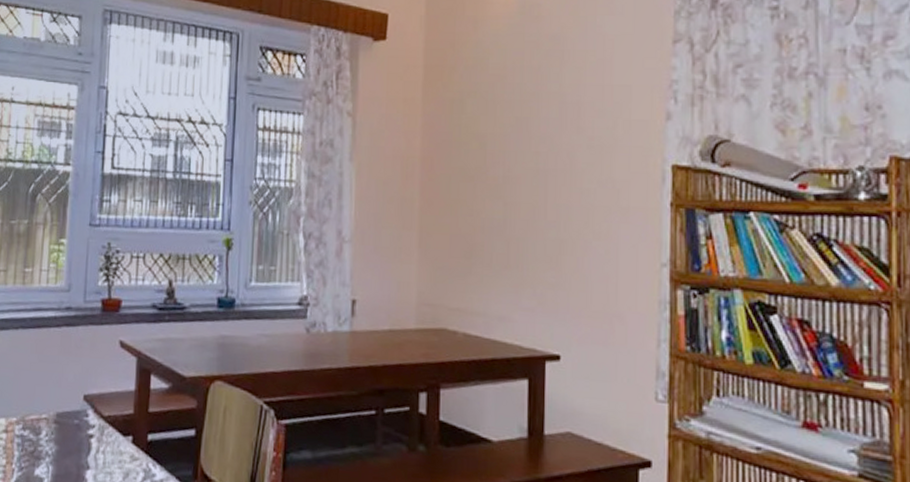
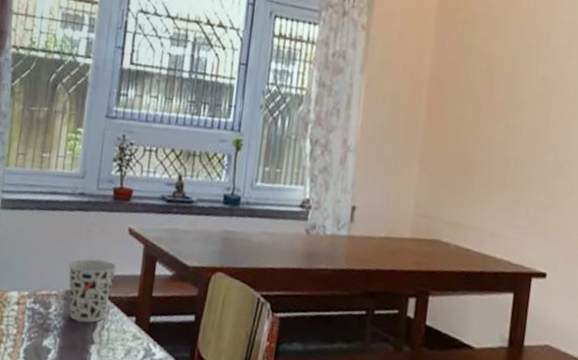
cup: none [58,376,110,447] -> present [68,259,117,323]

